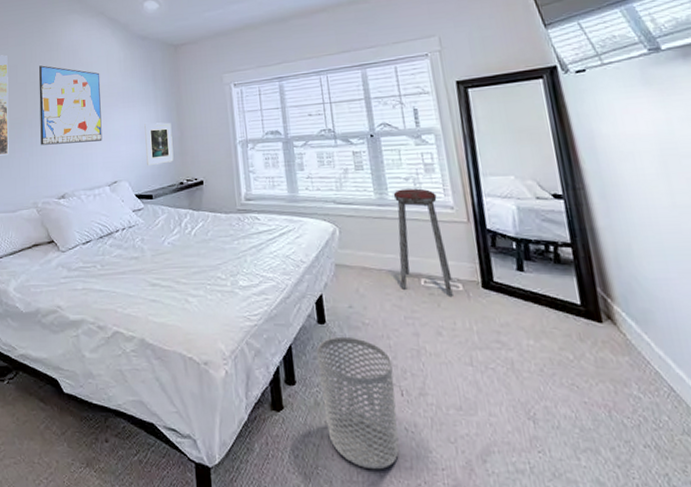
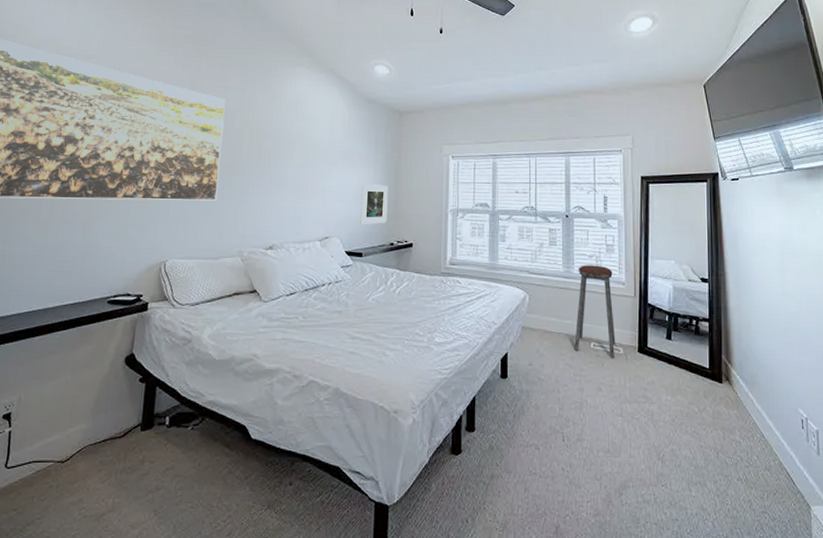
wall art: present [39,65,102,145] -> none [253,114,323,196]
waste bin: present [316,336,400,470] -> none [496,390,558,504]

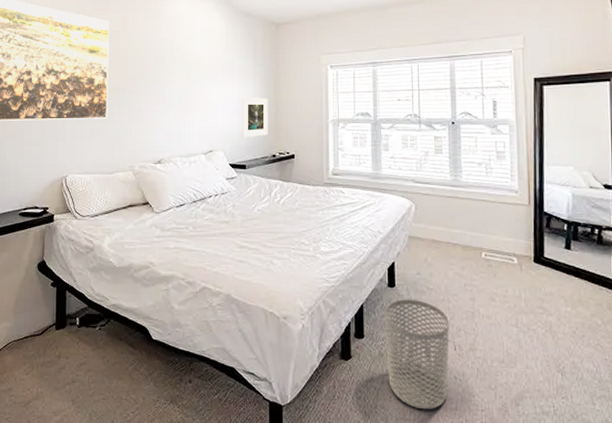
waste bin: none [496,390,558,504] -> present [384,298,449,410]
music stool: present [574,265,616,359] -> none [464,173,509,269]

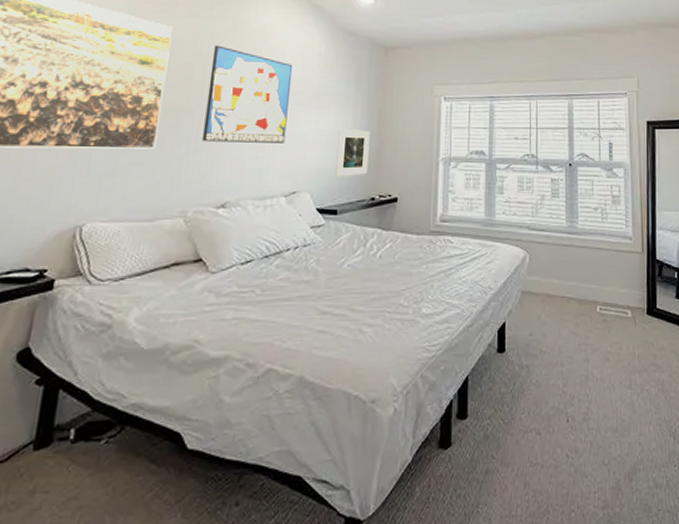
wall art: none [140,33,202,112] -> present [202,45,293,143]
waste bin: present [384,298,449,410] -> none [492,365,562,501]

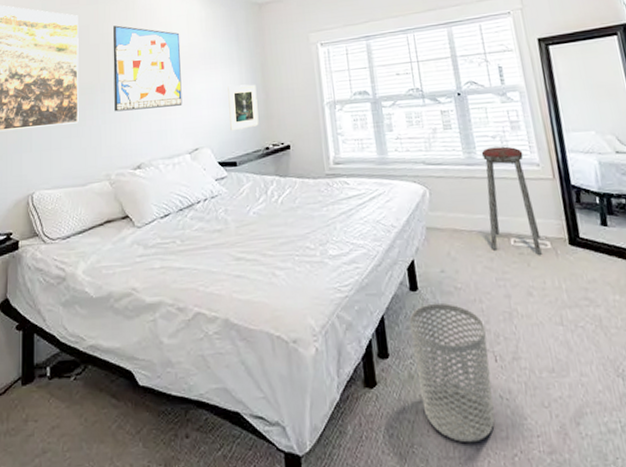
waste bin: none [492,365,562,501] -> present [409,303,495,443]
music stool: none [579,218,623,324] -> present [481,146,542,256]

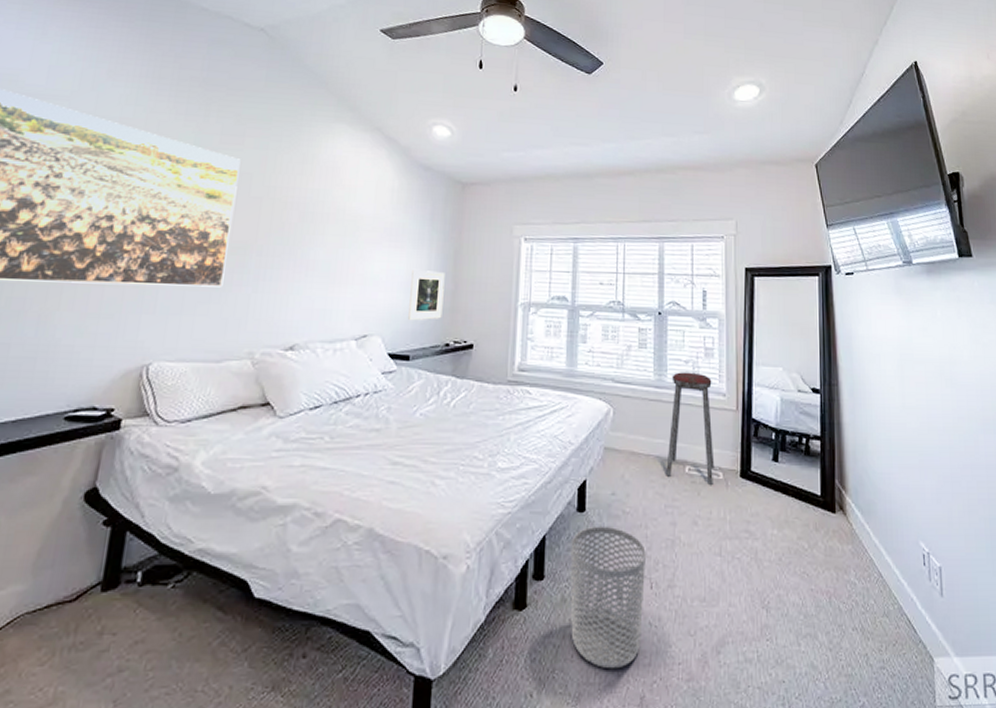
wall art: present [113,25,182,112] -> none [271,179,365,284]

